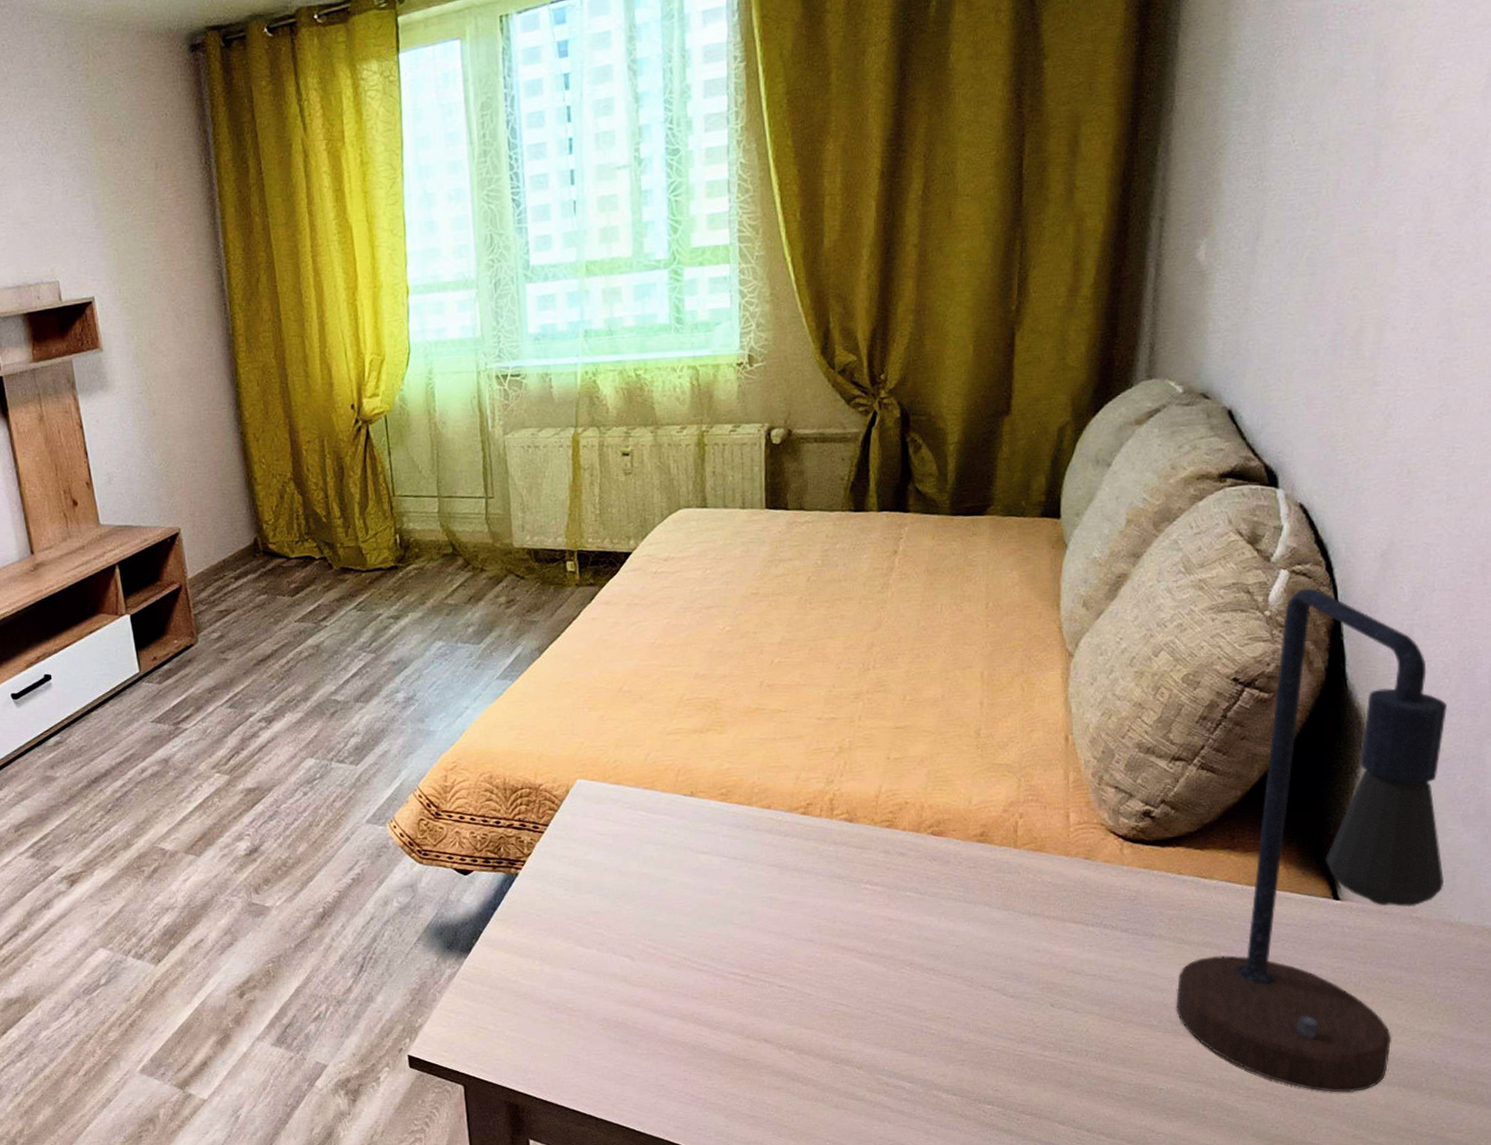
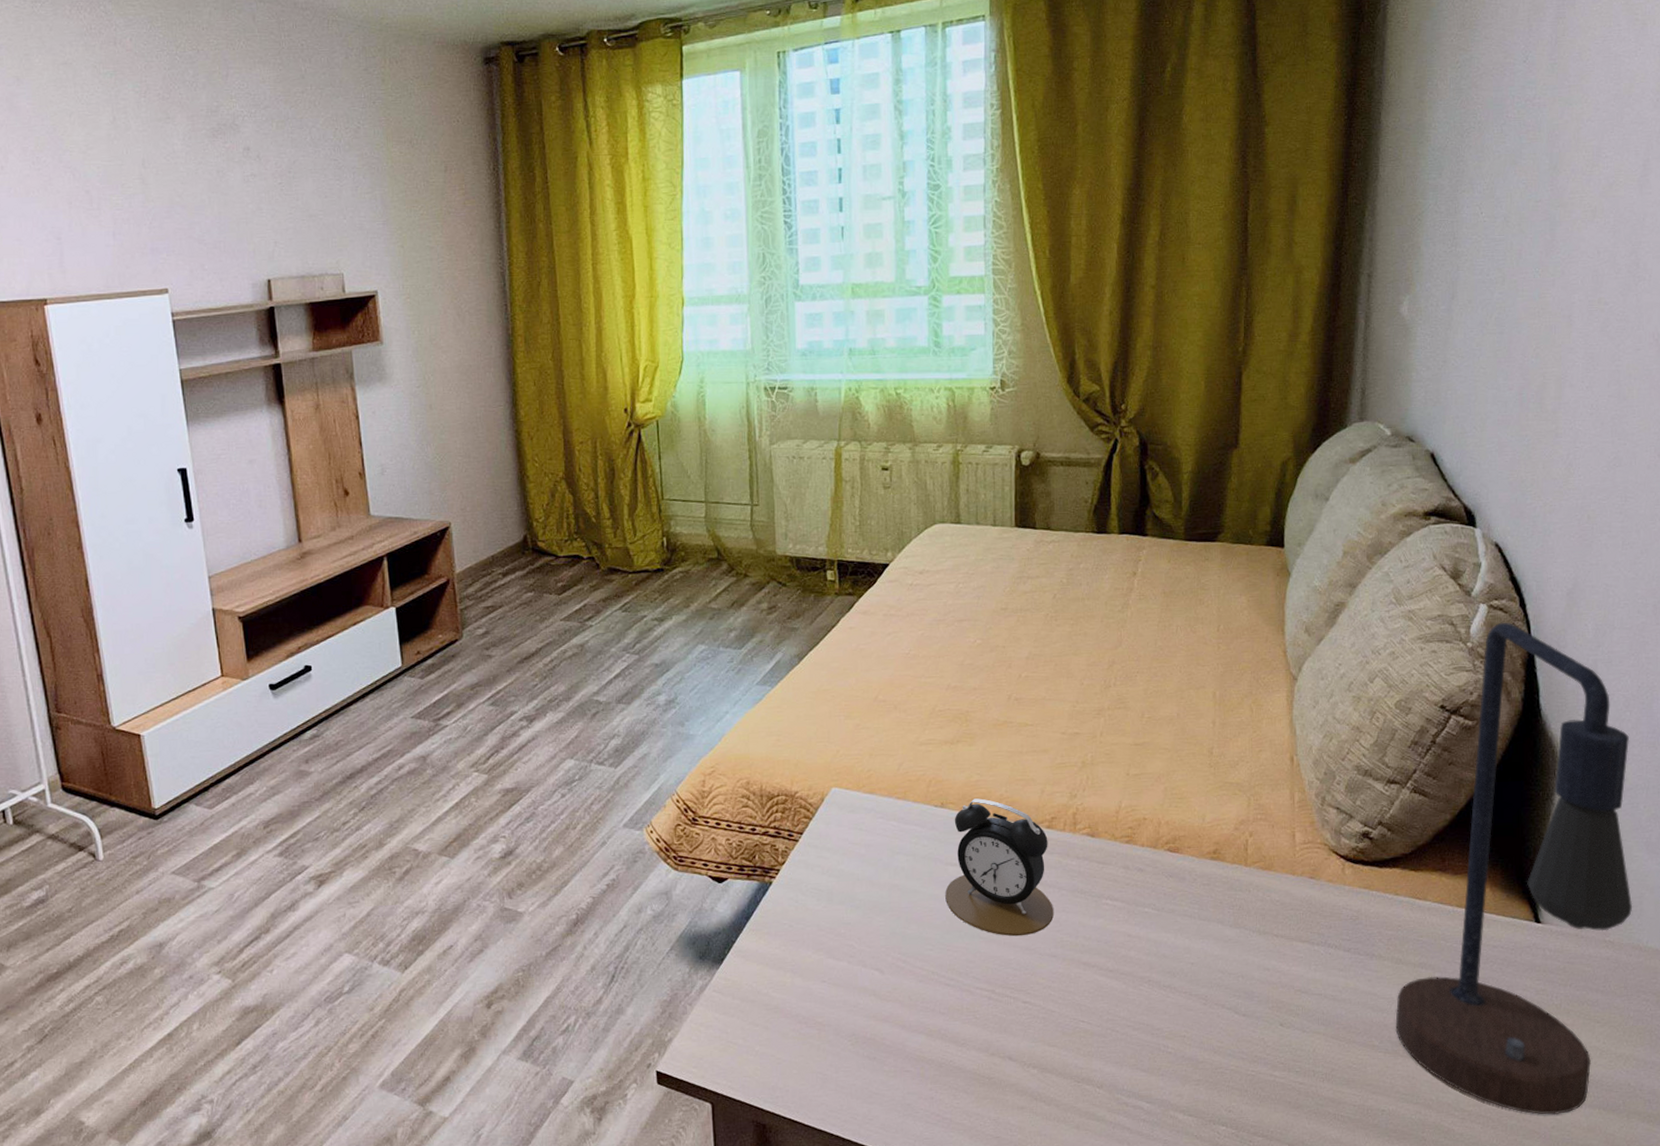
alarm clock: none [696,786,810,922] -> present [945,798,1054,937]

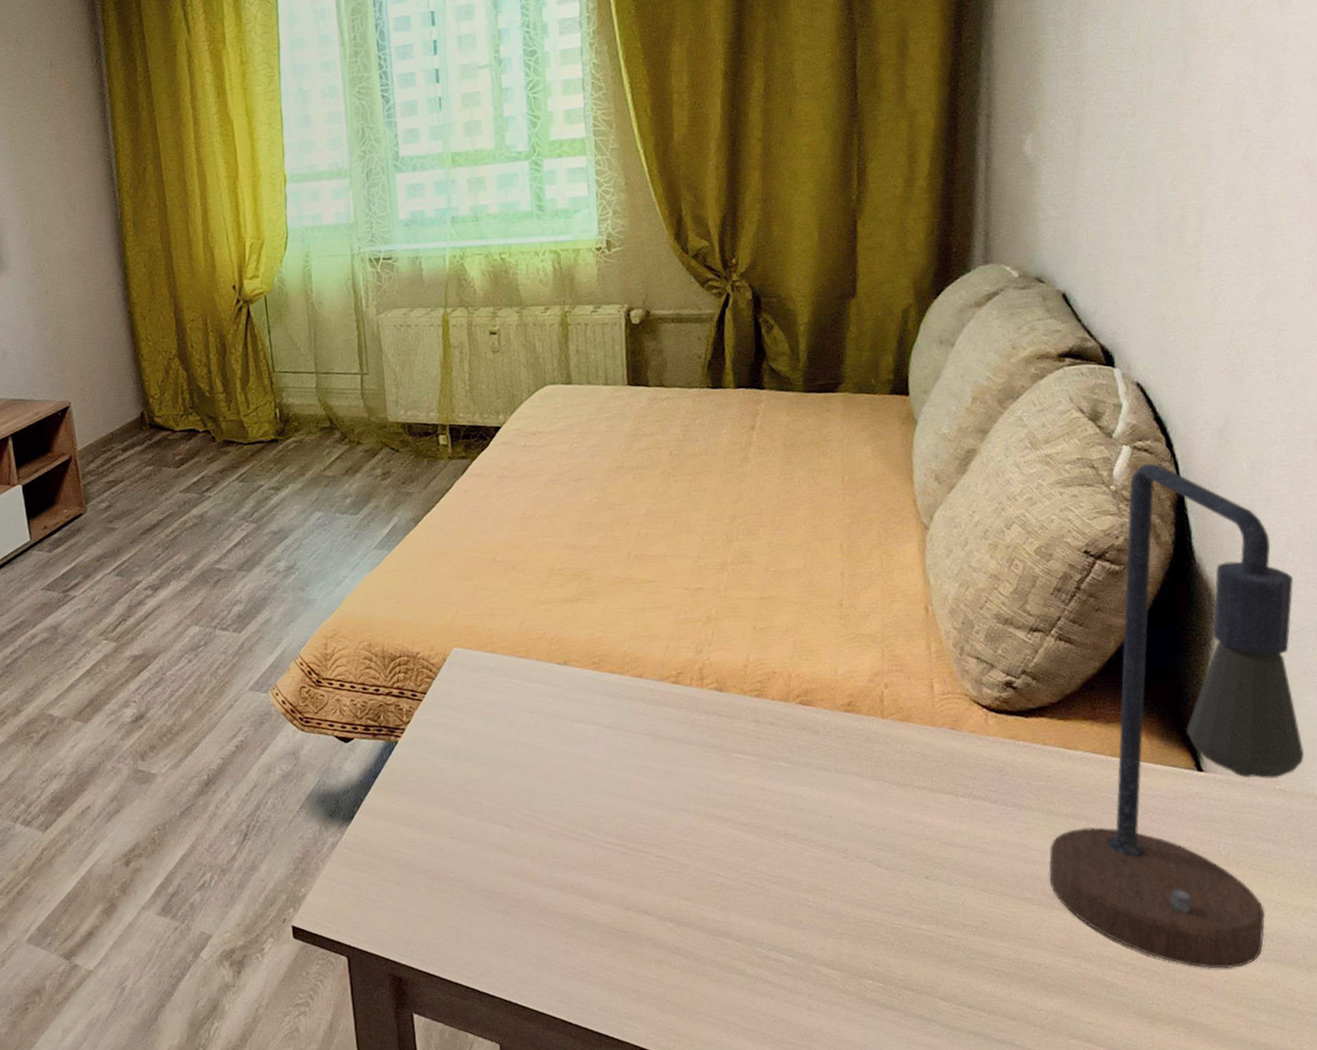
alarm clock: present [945,798,1054,937] -> none [572,655,684,792]

